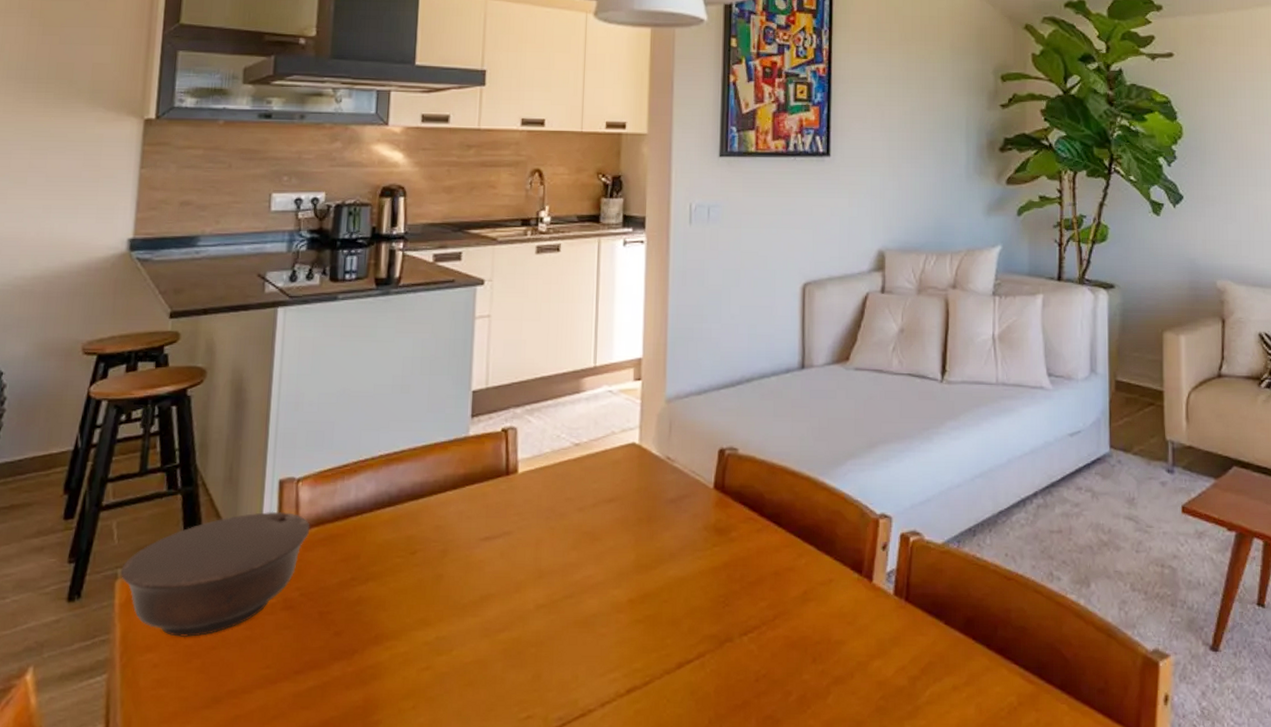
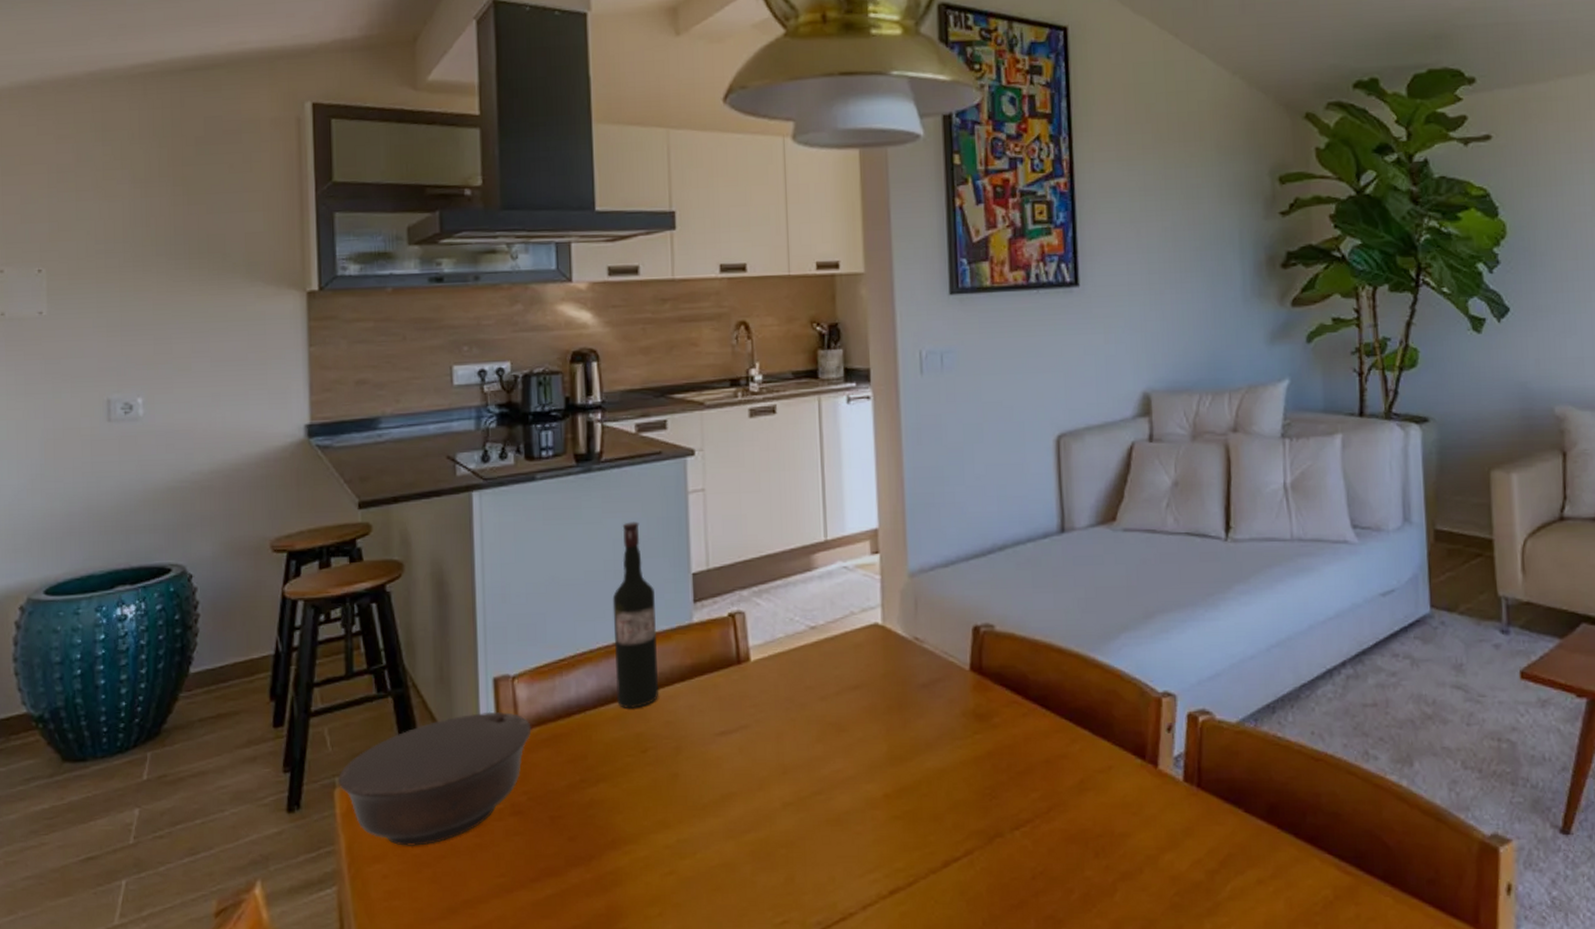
wine bottle: none [392,342,437,514] -> present [612,521,659,709]

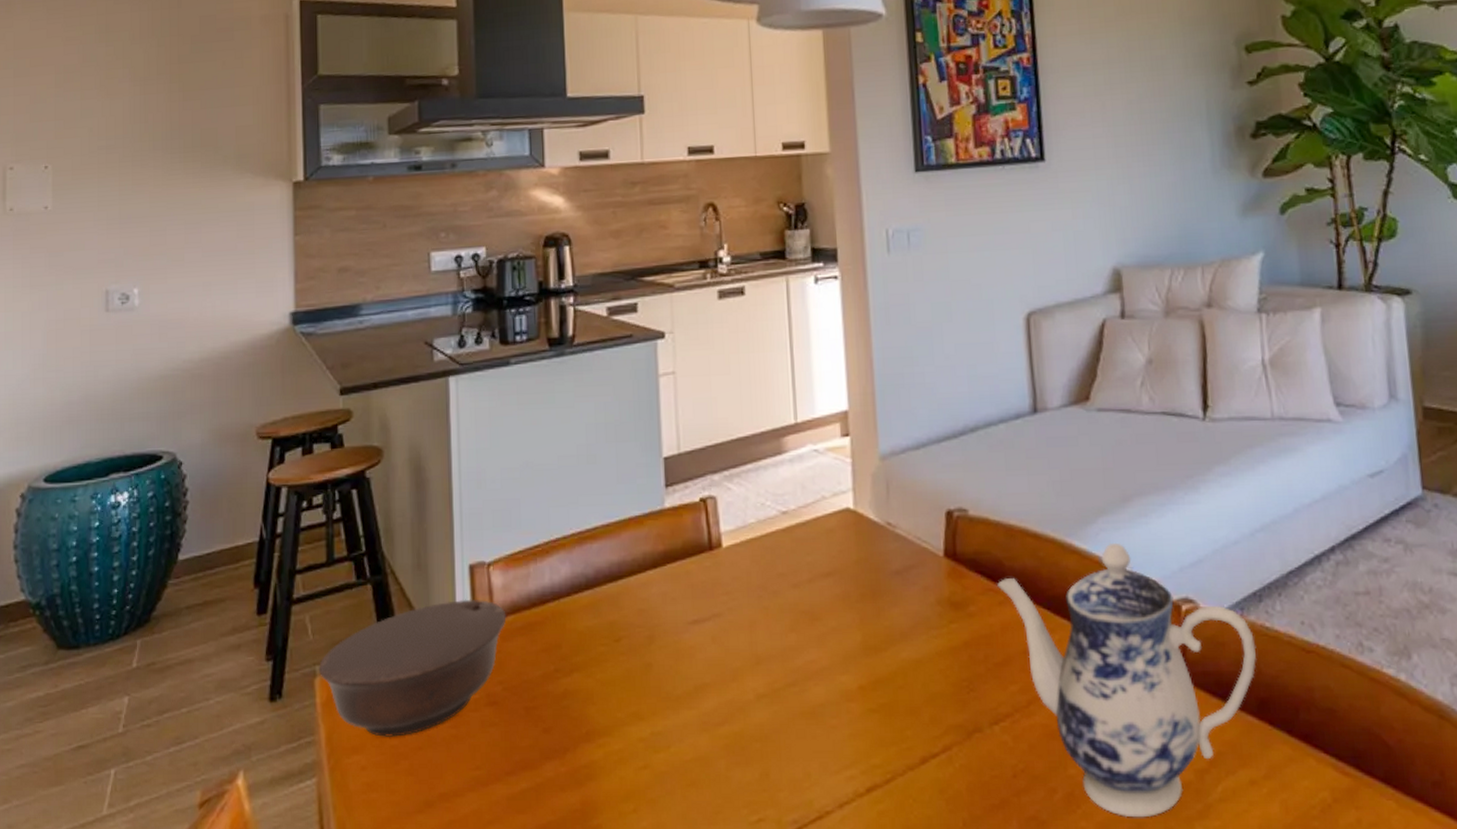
wine bottle: present [612,521,659,709] -> none [585,405,632,597]
teapot: none [1021,657,1268,916] -> present [997,542,1256,818]

